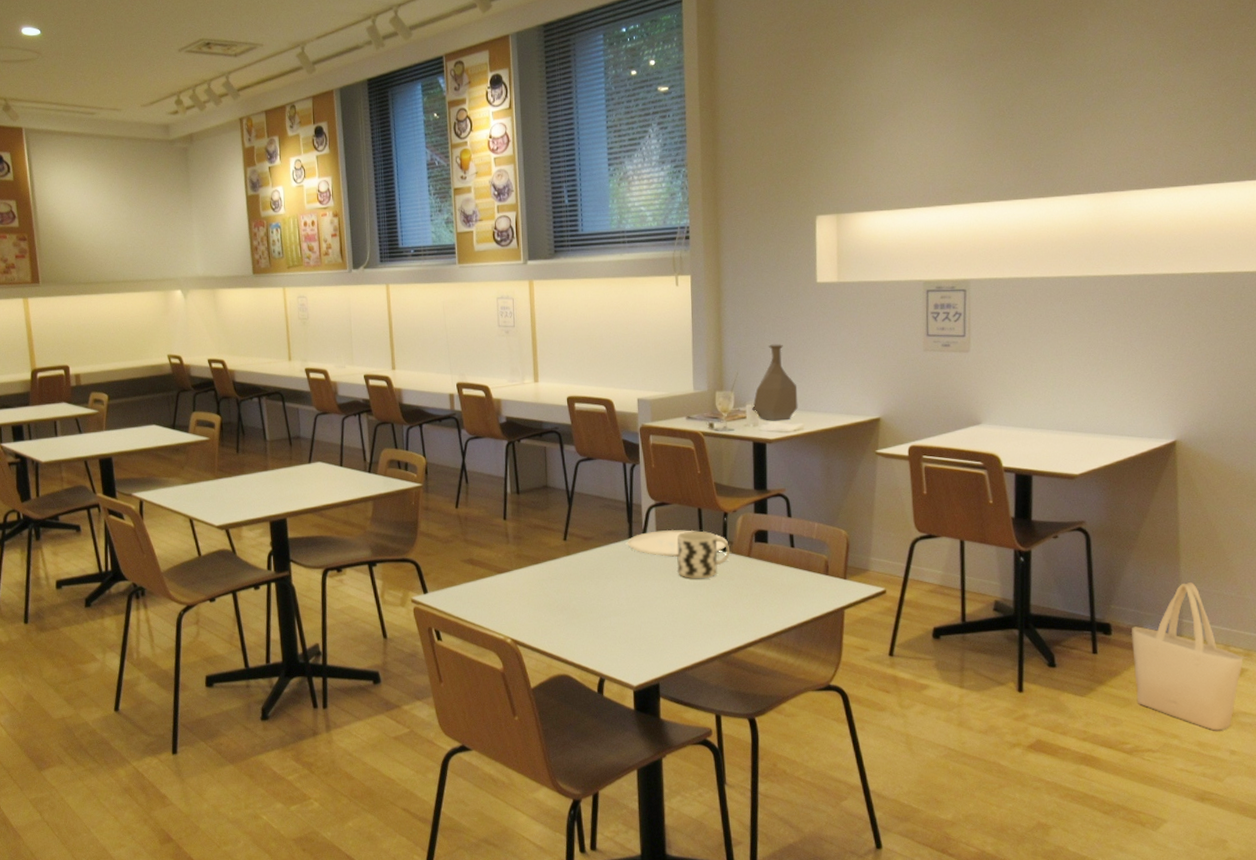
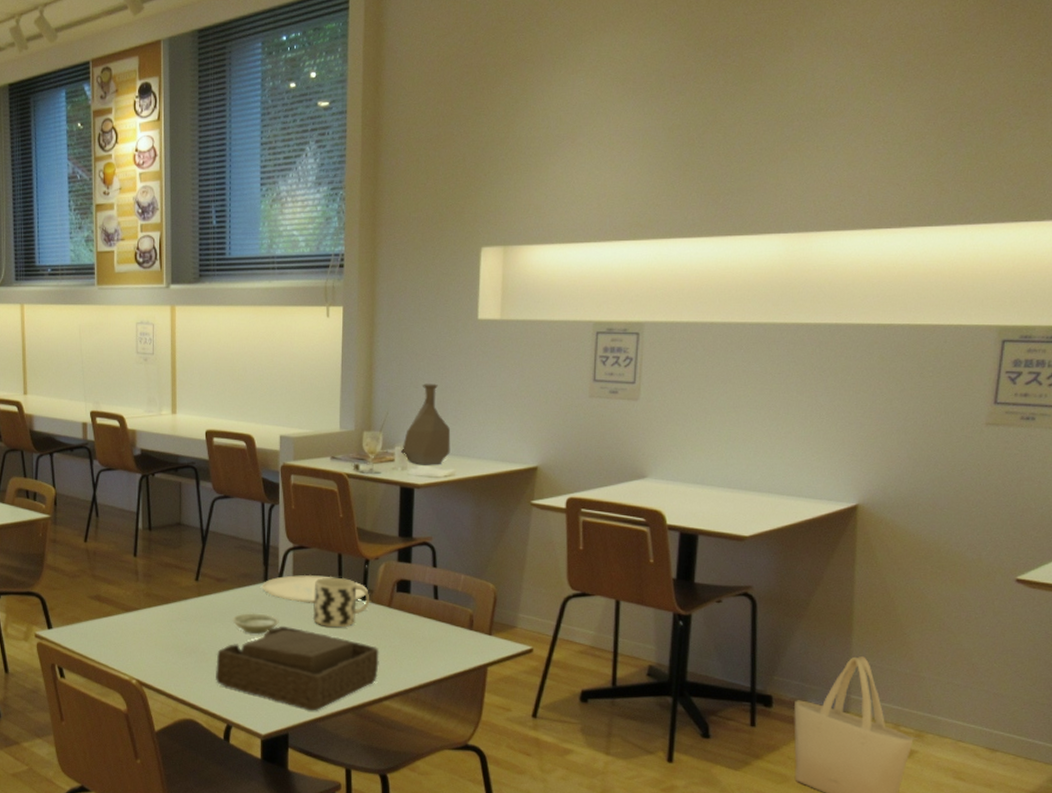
napkin holder: none [586,579,742,661] -> present [216,626,379,711]
saucer: none [600,569,645,589] -> present [232,613,279,635]

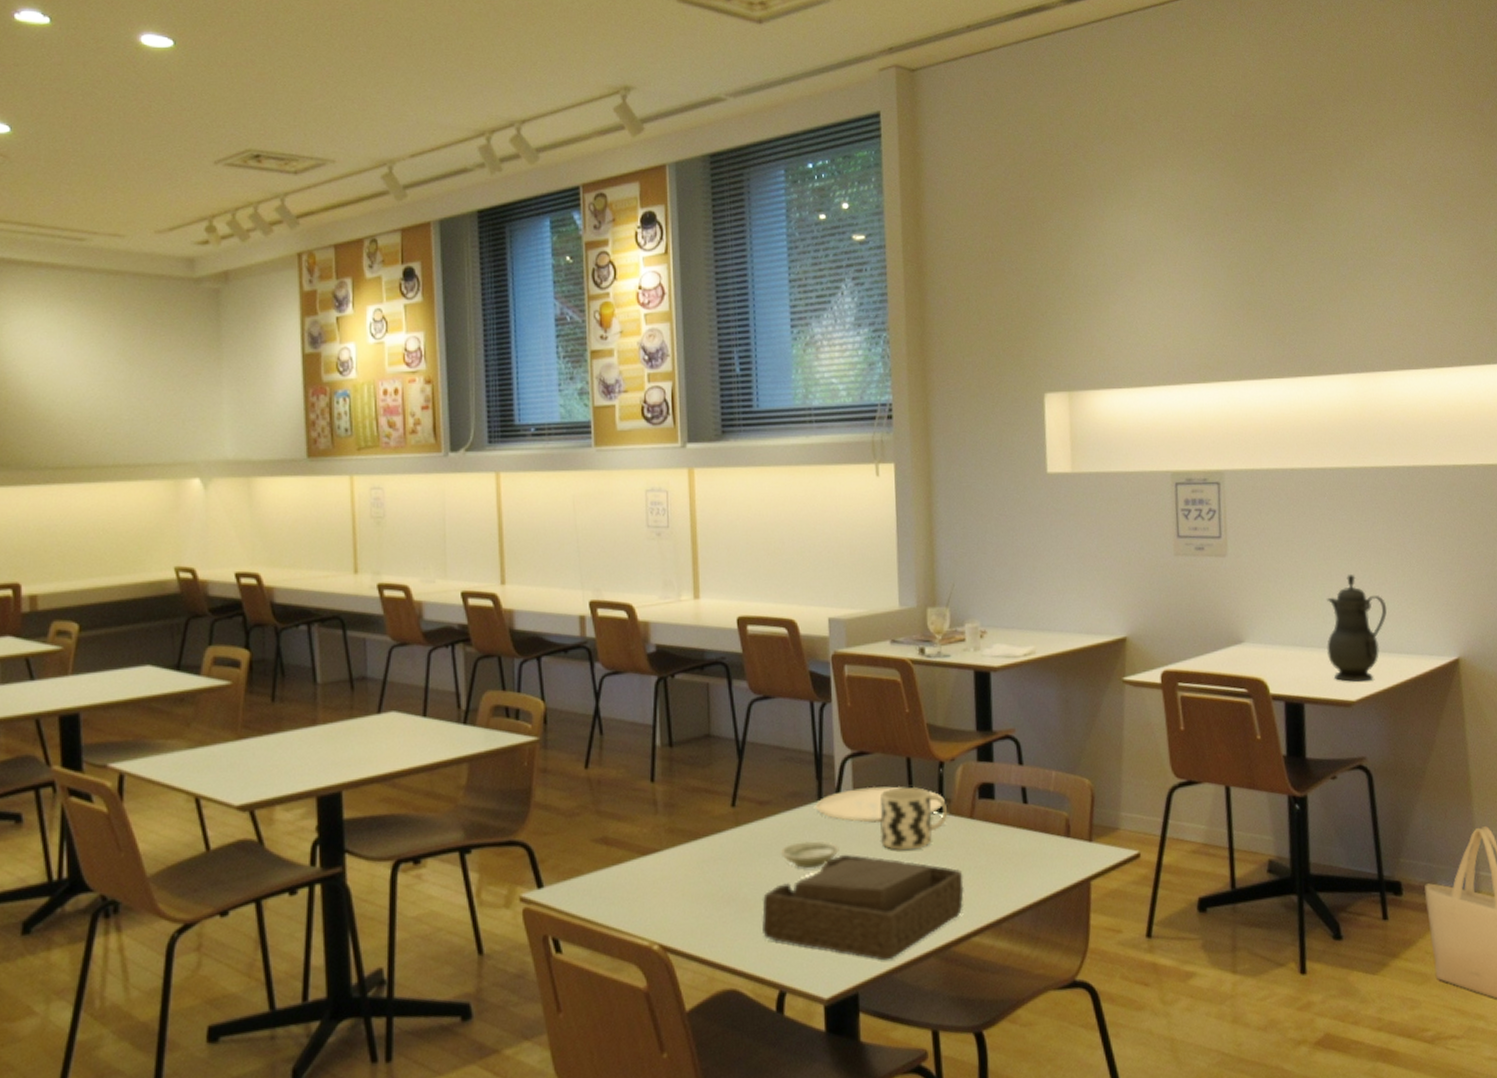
vase: present [401,383,451,465] -> none [972,548,1028,644]
coffeepot: none [726,423,791,519] -> present [1326,575,1387,682]

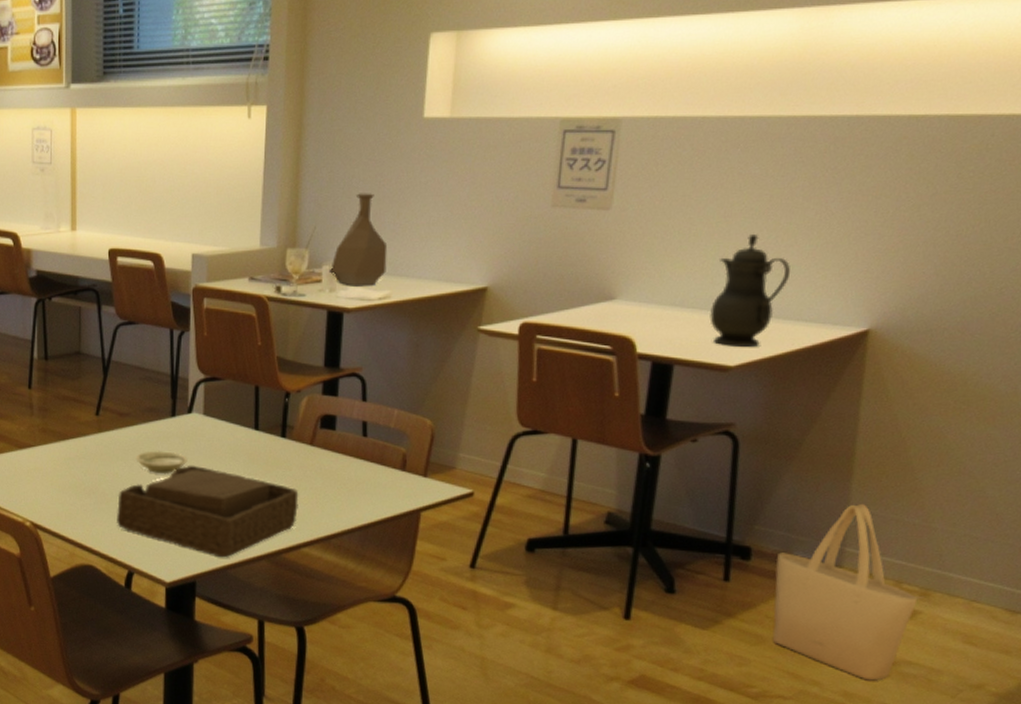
plate: present [816,786,945,823] -> none [170,409,288,440]
cup: present [880,786,948,851] -> none [224,412,290,468]
vase: none [972,548,1028,644] -> present [330,193,388,286]

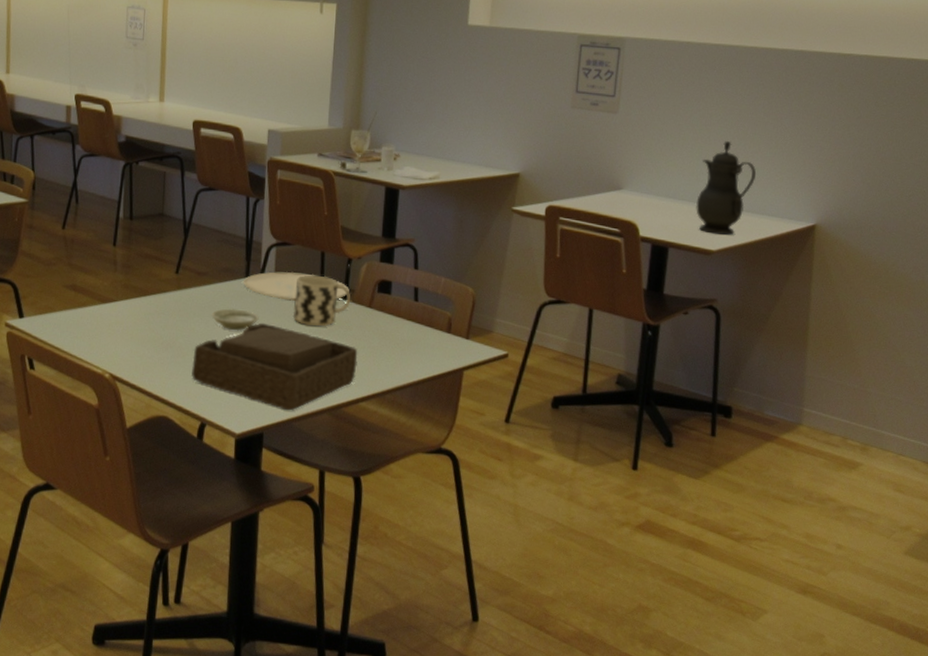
plate: none [170,409,288,440] -> present [244,272,349,301]
cup: none [224,412,290,468] -> present [292,275,351,327]
vase: present [330,193,388,286] -> none [388,85,437,168]
shopping bag: present [772,503,925,681] -> none [750,370,864,524]

